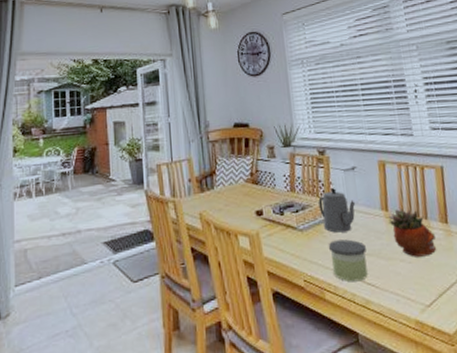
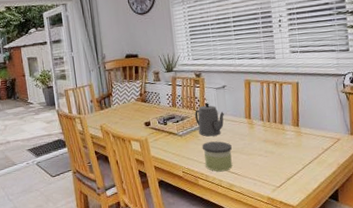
succulent planter: present [388,208,437,257] -> none [250,116,288,153]

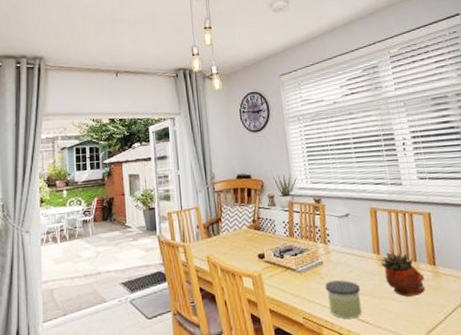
teapot: present [195,103,225,137] -> none [315,233,350,274]
succulent planter: none [250,116,288,153] -> present [380,252,426,297]

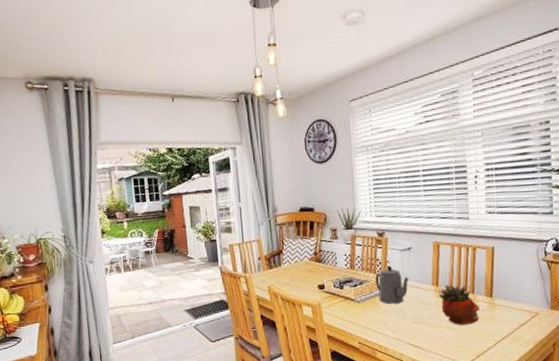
teapot: none [315,233,350,274] -> present [375,266,409,304]
candle: present [324,280,362,320] -> none [381,309,416,345]

